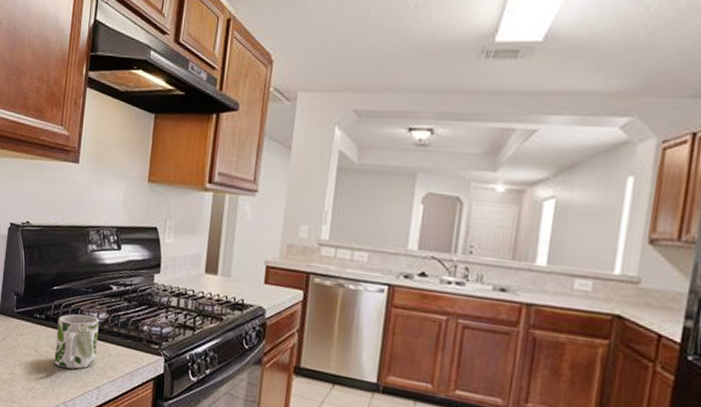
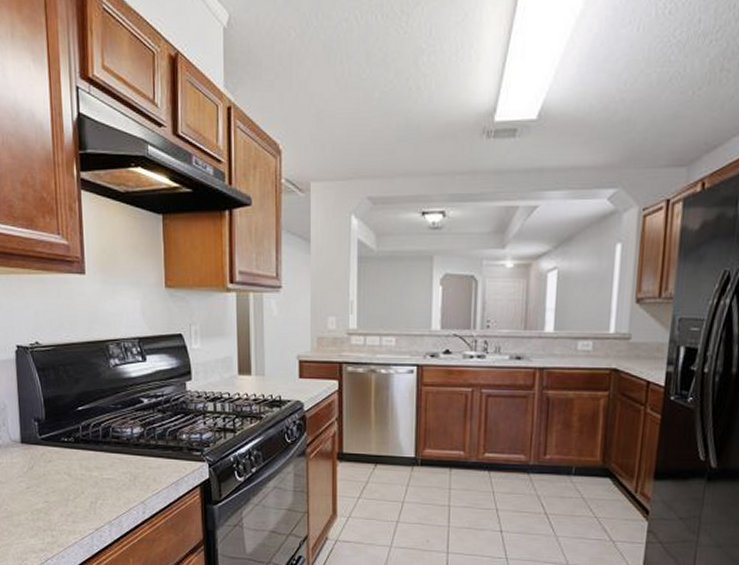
mug: present [54,314,100,369] -> none [88,431,136,488]

